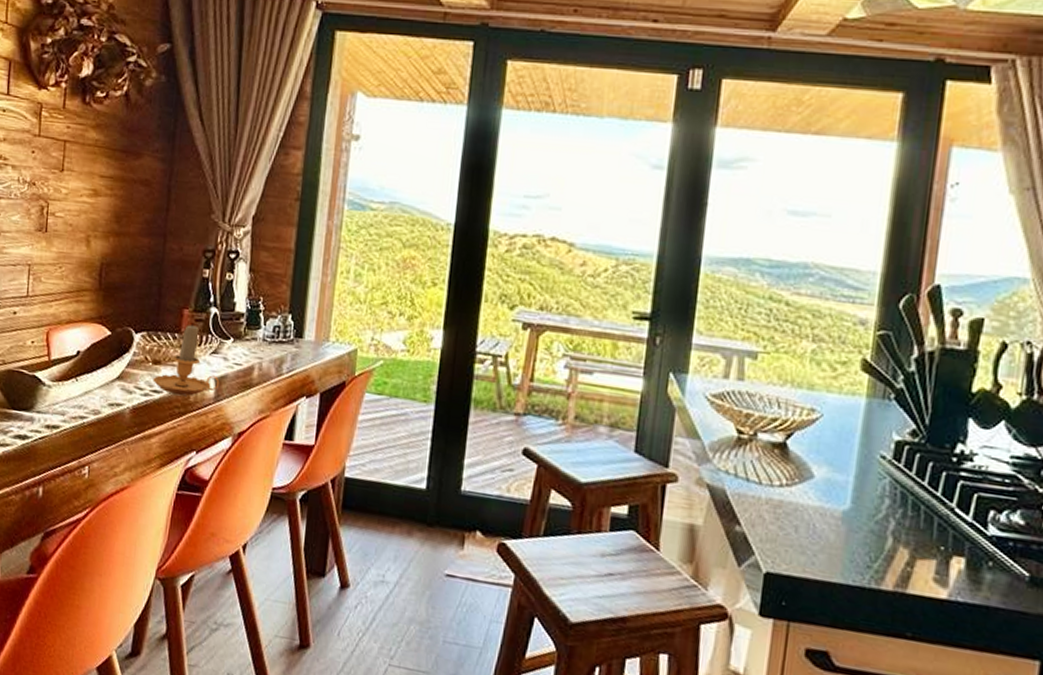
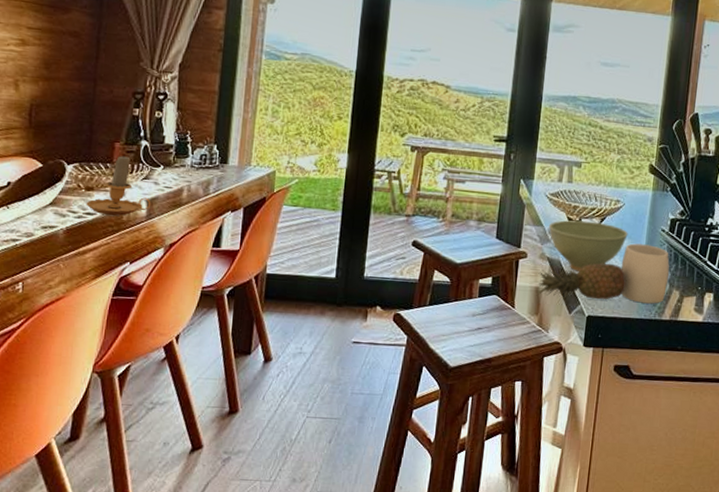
fruit: none [690,497,826,552] -> present [536,263,627,300]
bowl: none [709,433,828,507] -> present [549,220,628,271]
mug: none [816,473,894,566] -> present [621,243,670,304]

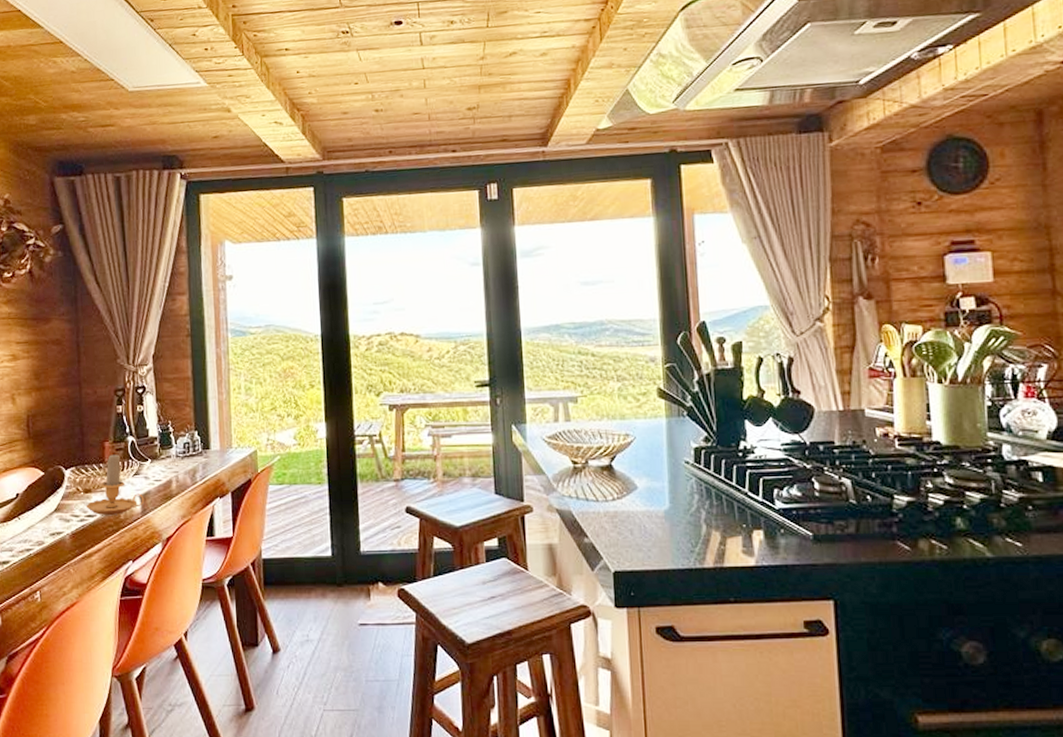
fruit: present [536,263,627,300] -> none [549,508,653,554]
bowl: present [549,220,628,271] -> none [552,462,646,521]
mug: present [621,243,670,304] -> none [643,481,704,551]

